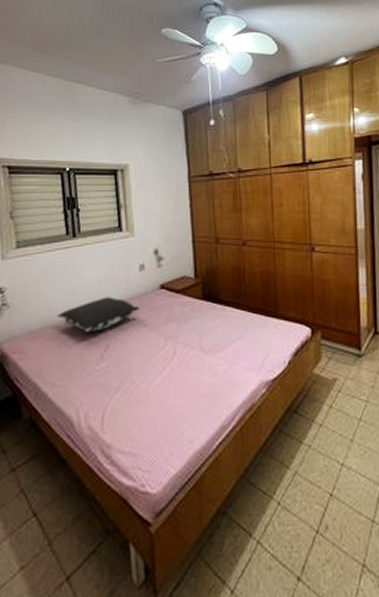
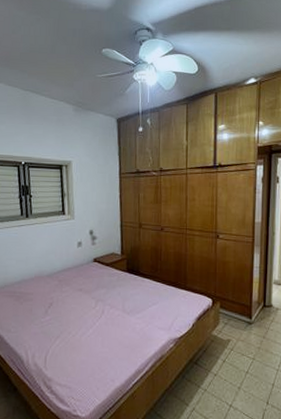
pillow: present [57,297,140,332] -> none [12,266,77,292]

